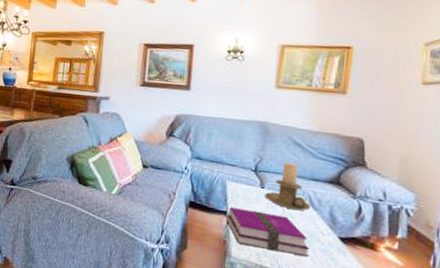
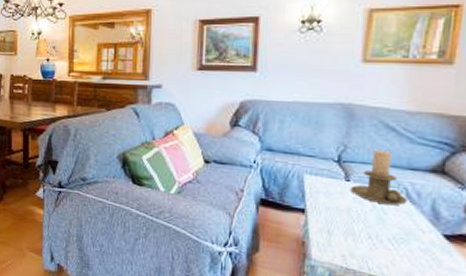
hardback book: present [226,207,309,258] -> none [304,204,406,258]

